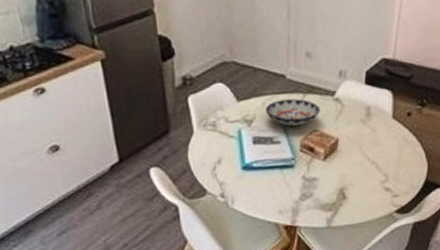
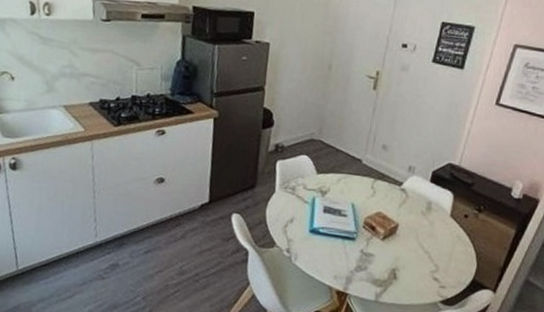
bowl: present [265,98,321,127] -> none [339,179,387,206]

